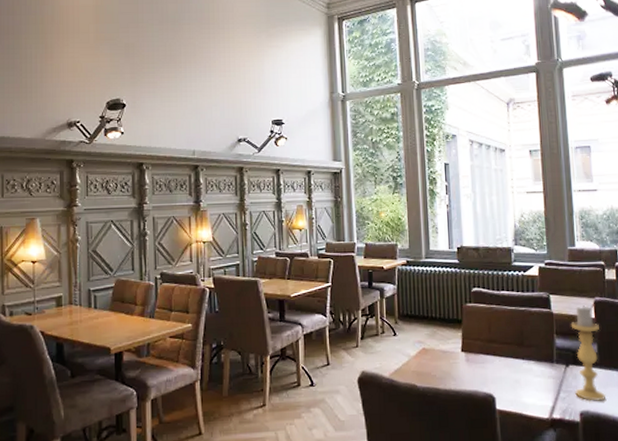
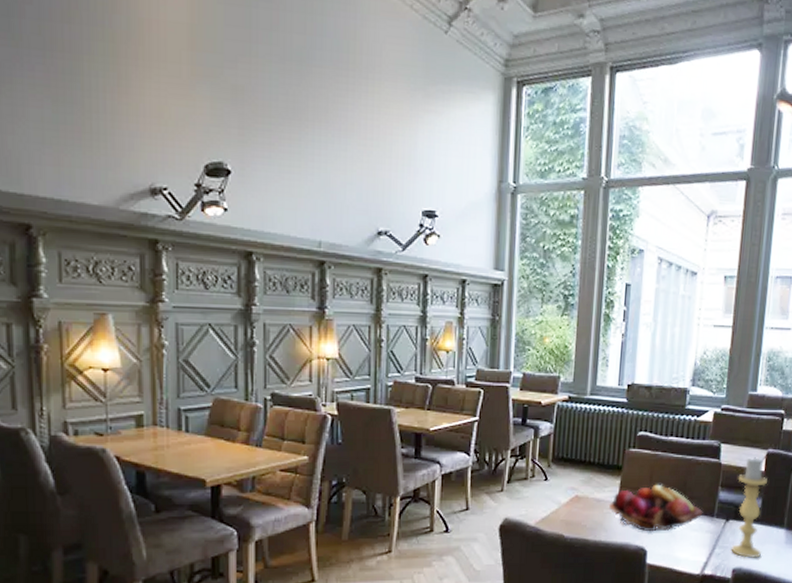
fruit basket: none [453,334,543,379] -> present [608,484,703,532]

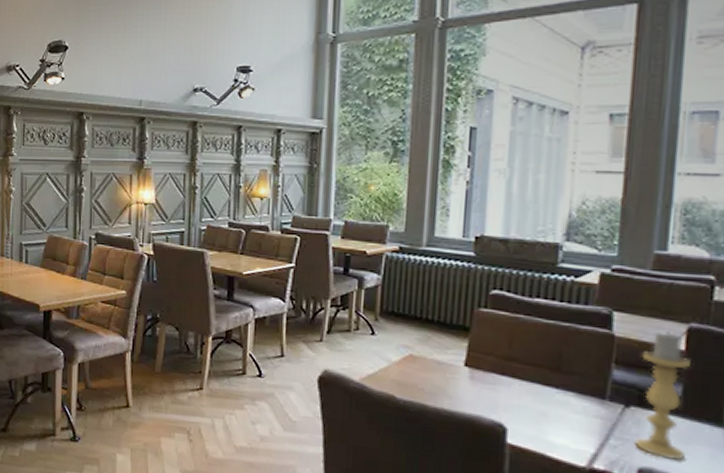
fruit basket: present [608,484,703,532] -> none [452,351,589,409]

